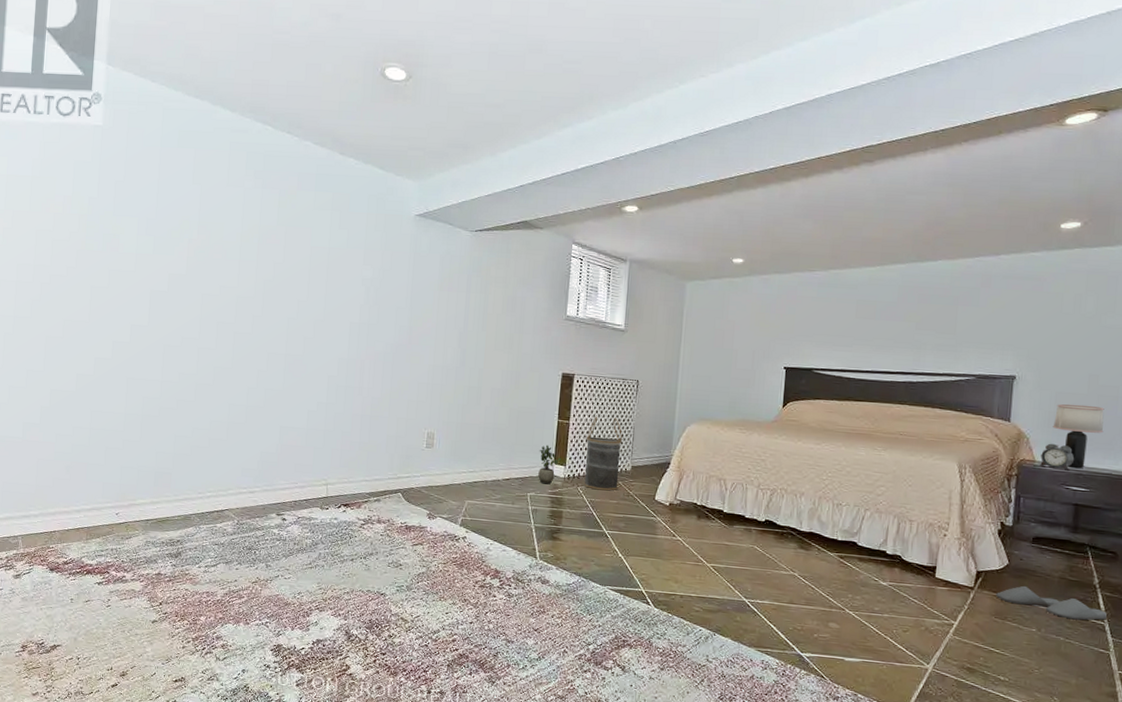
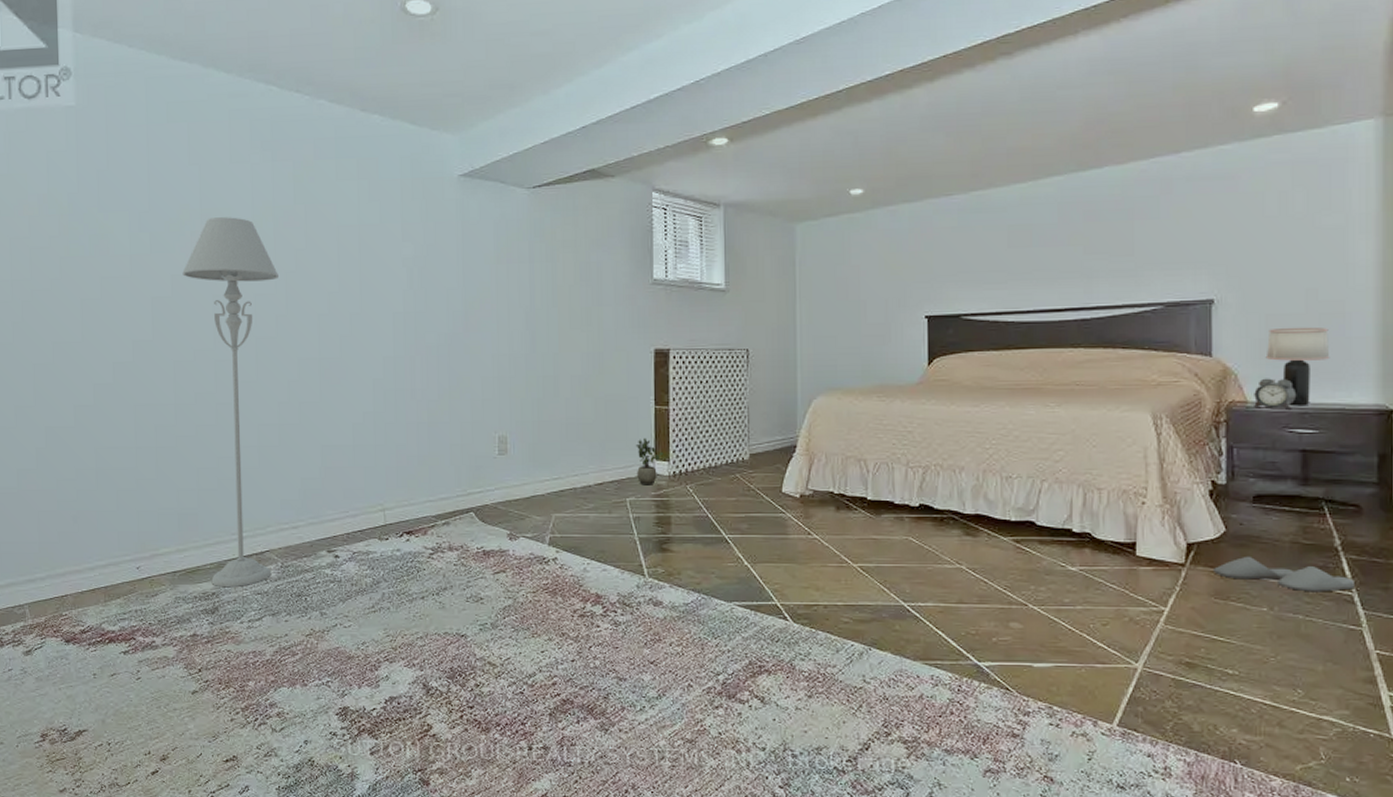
floor lamp: none [177,229,258,537] -> present [182,217,279,588]
basket: present [584,416,623,491] -> none [691,397,736,487]

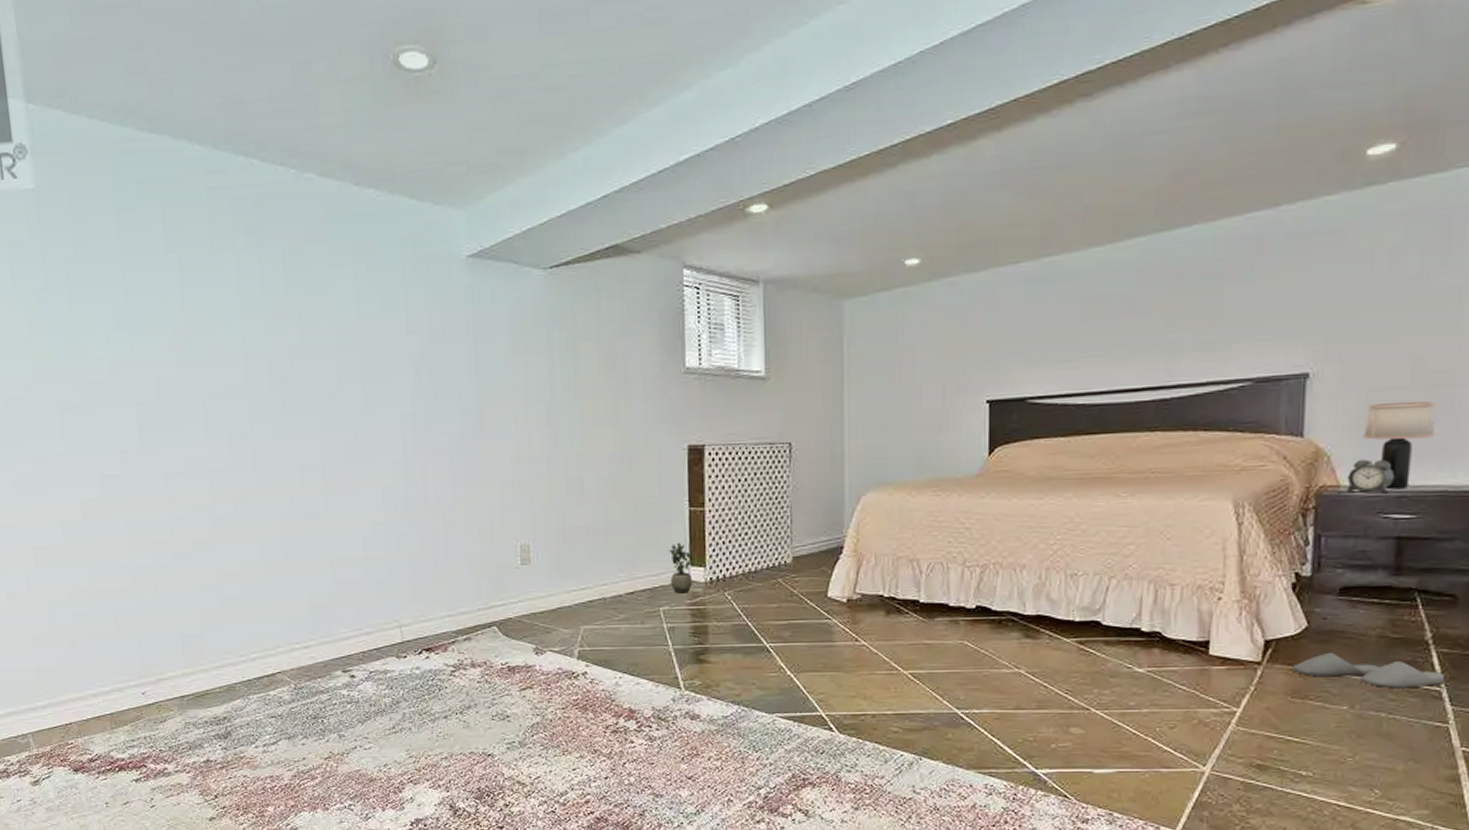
floor lamp: present [182,217,279,588] -> none [167,311,284,712]

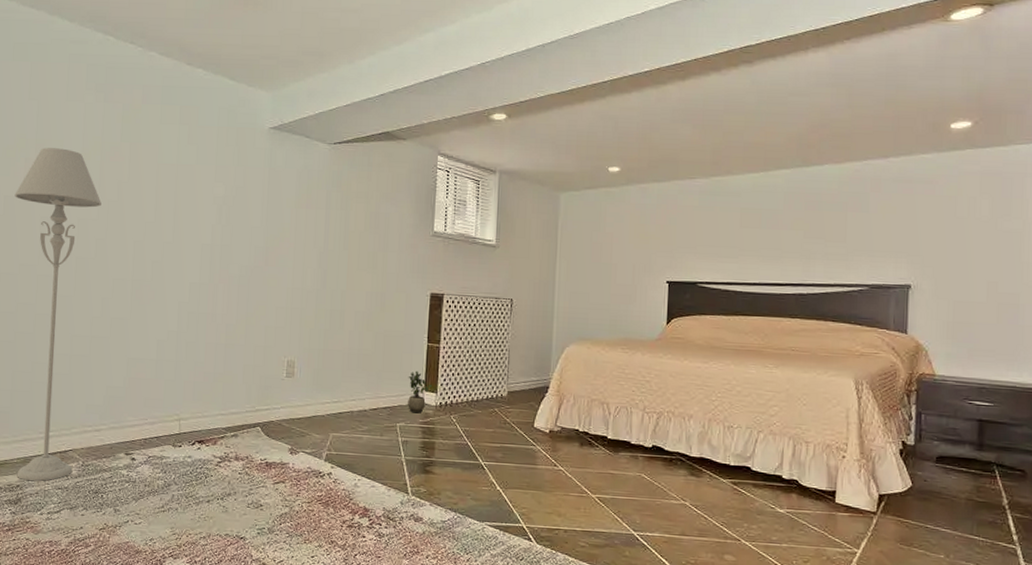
floor lamp: none [167,311,284,712] -> present [14,148,102,482]
slippers: present [1291,652,1444,689] -> none [899,508,1018,545]
alarm clock: present [1347,459,1395,494] -> none [940,355,977,384]
table lamp: present [1363,400,1435,490] -> none [952,313,1006,382]

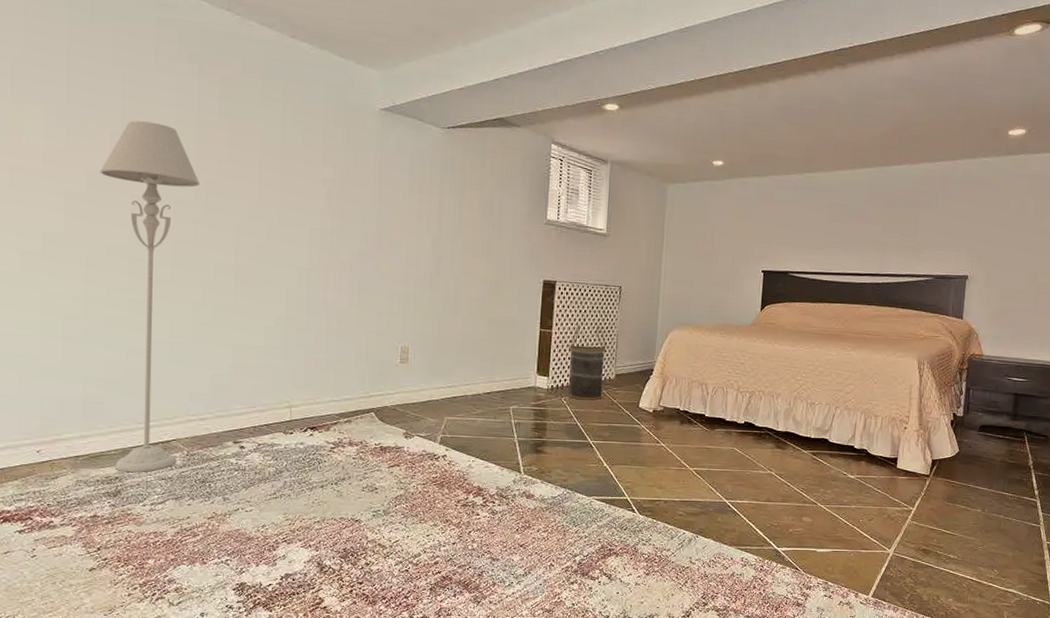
potted plant: present [408,370,433,414] -> none [520,355,545,397]
basket: none [457,338,498,419] -> present [567,324,606,400]

